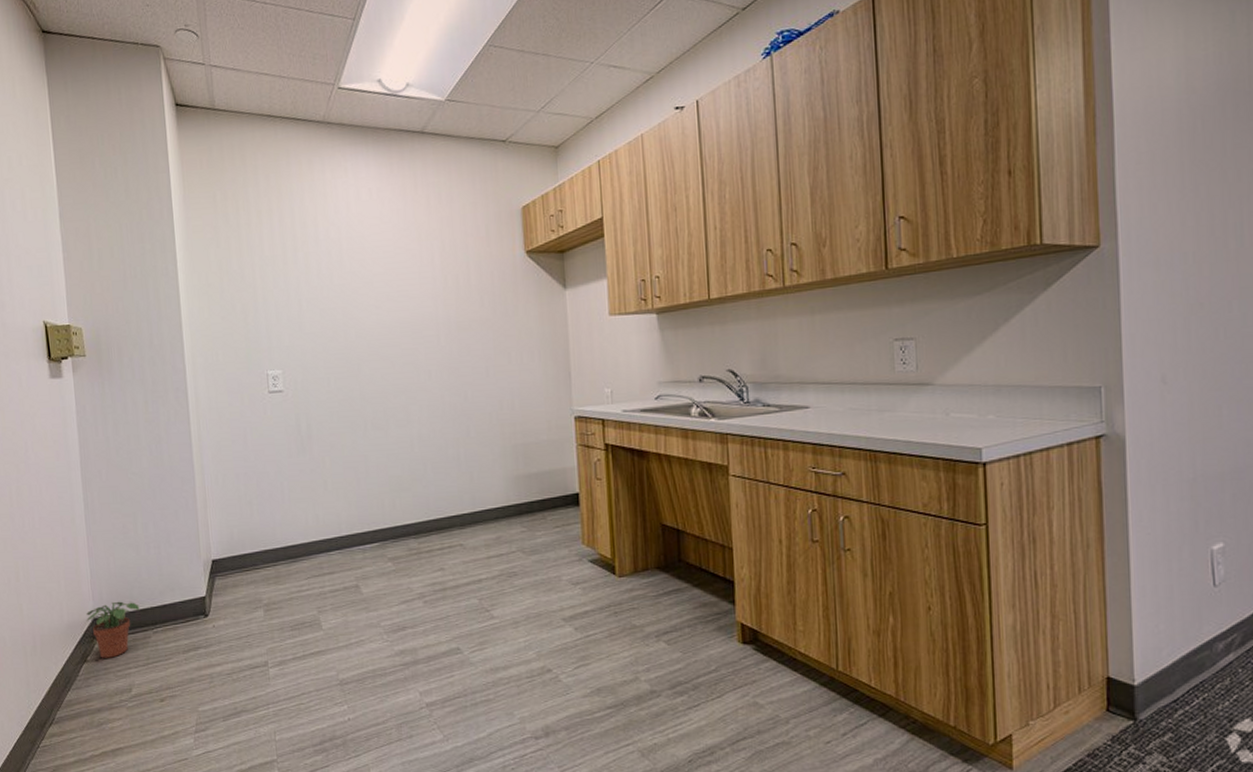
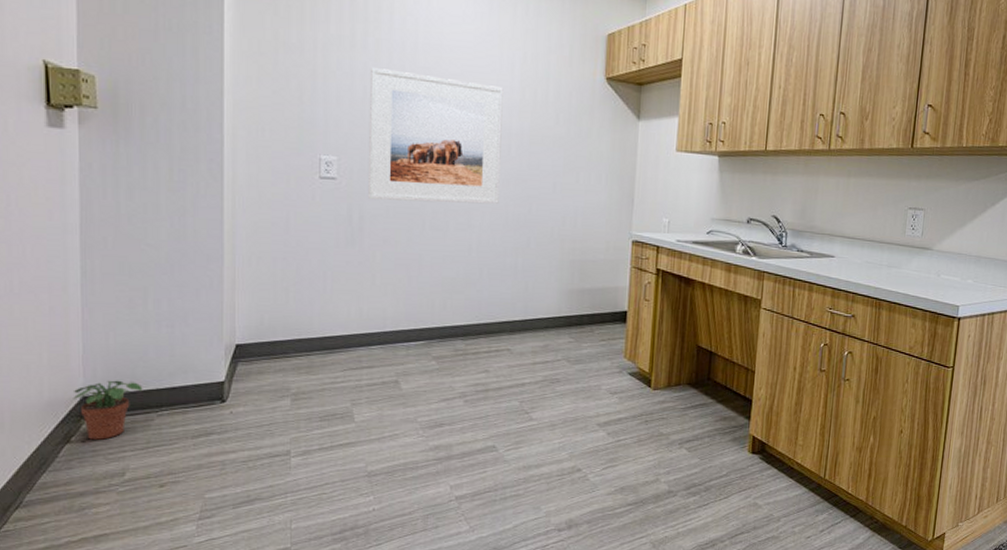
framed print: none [303,278,435,408] -> present [368,68,504,205]

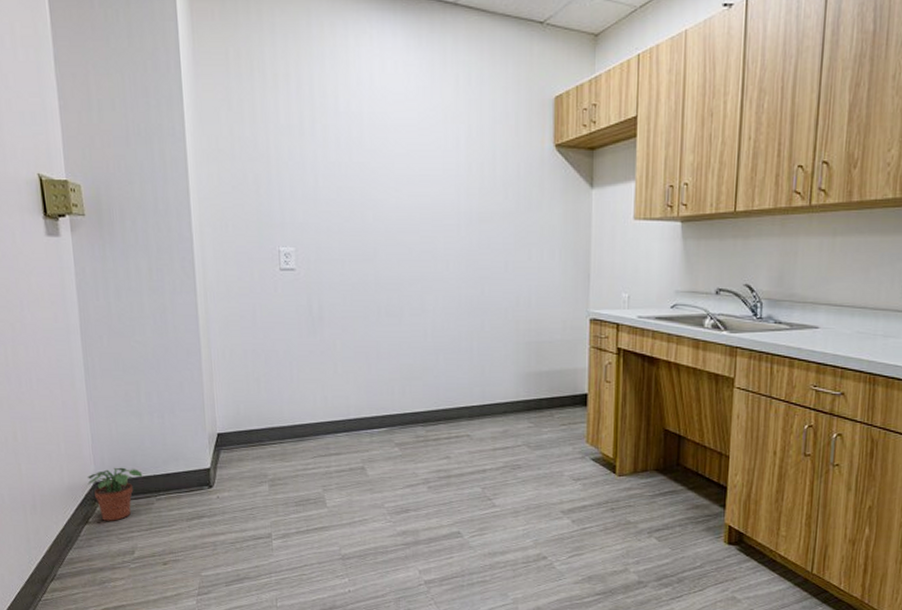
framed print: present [368,68,504,205] -> none [320,155,451,289]

